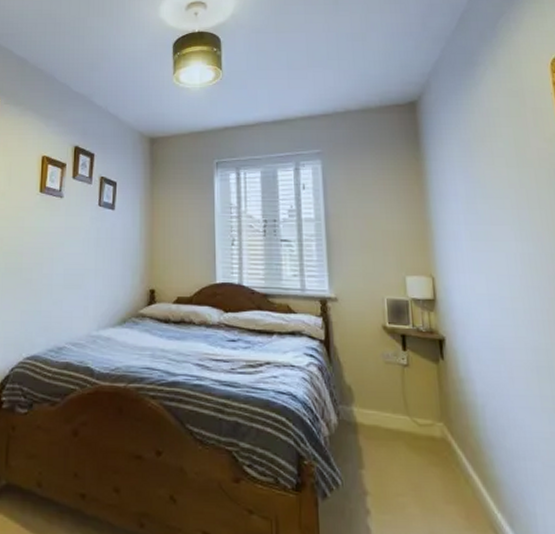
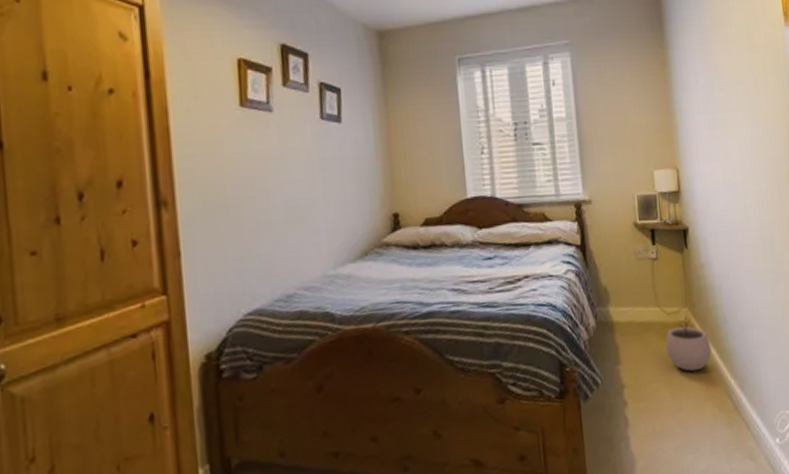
plant pot: none [416,431,473,493] -> present [665,316,712,371]

